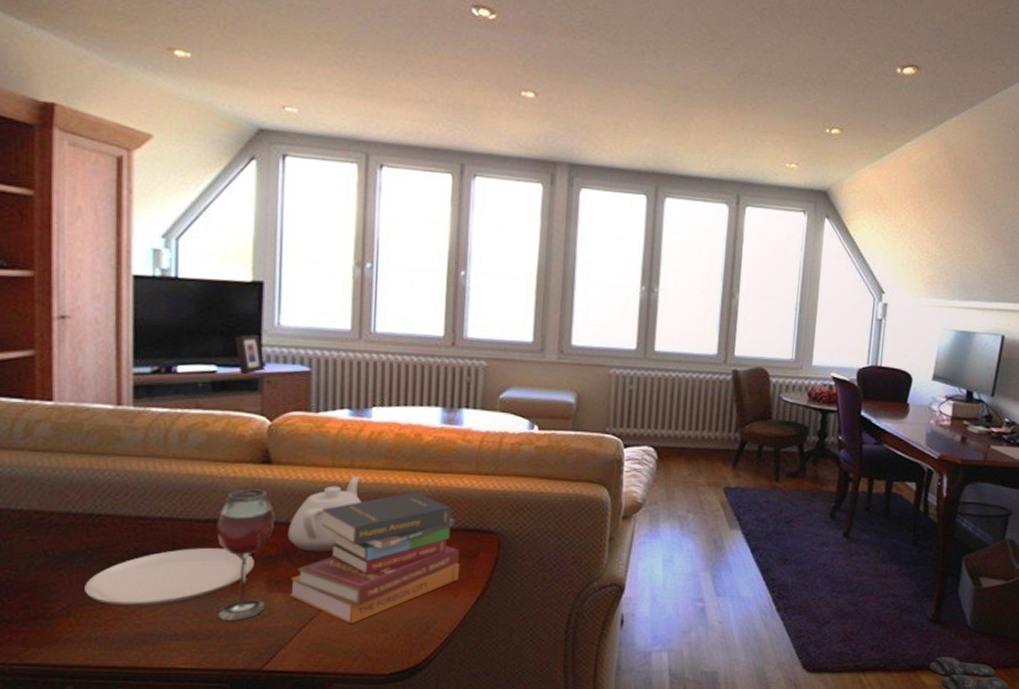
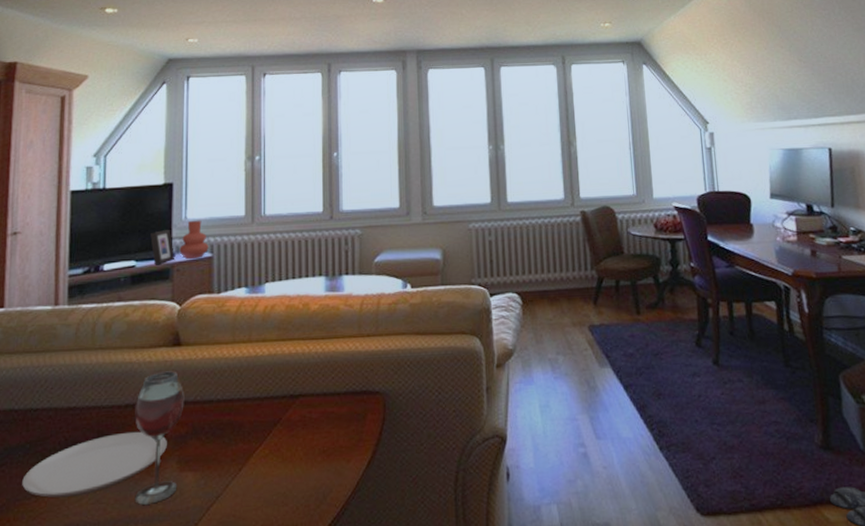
vase: none [270,327,306,371] -> present [179,220,209,259]
teapot: present [287,475,361,552] -> none [195,348,259,428]
books: present [289,492,460,625] -> none [198,360,350,500]

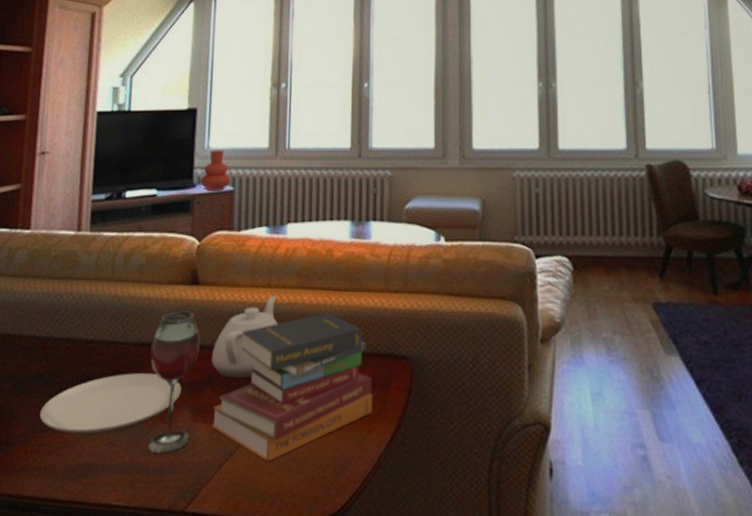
picture frame: present [150,230,174,265] -> none [172,159,196,196]
teapot: none [195,348,259,428] -> present [211,294,277,379]
books: none [198,360,350,500] -> present [211,312,372,463]

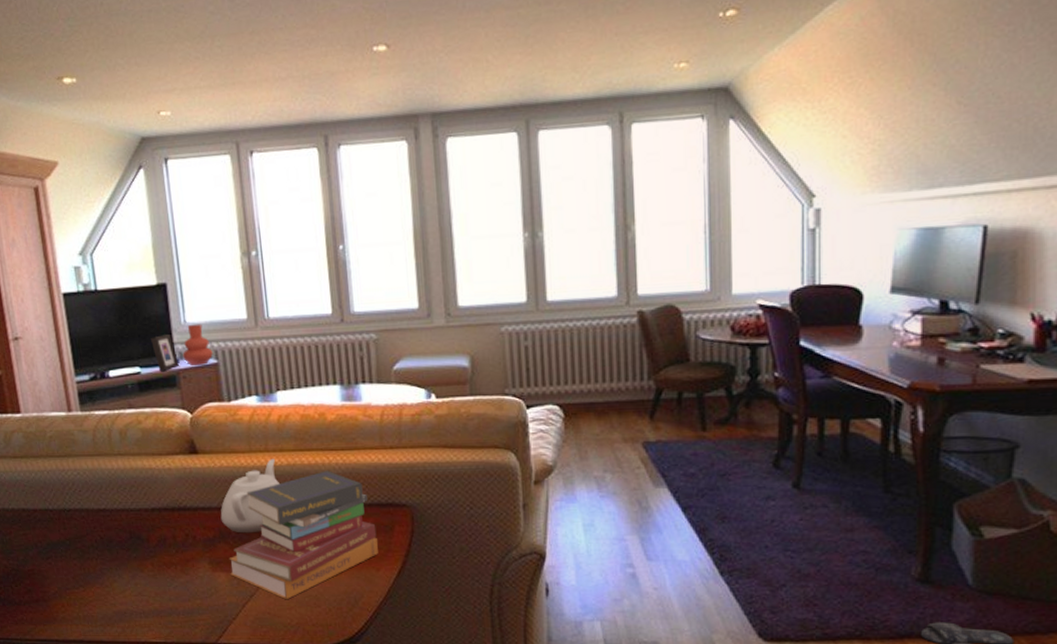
plate: present [40,372,181,436] -> none [68,533,197,589]
wineglass: present [147,311,201,454] -> none [161,478,212,599]
picture frame: none [172,159,196,196] -> present [151,335,179,372]

